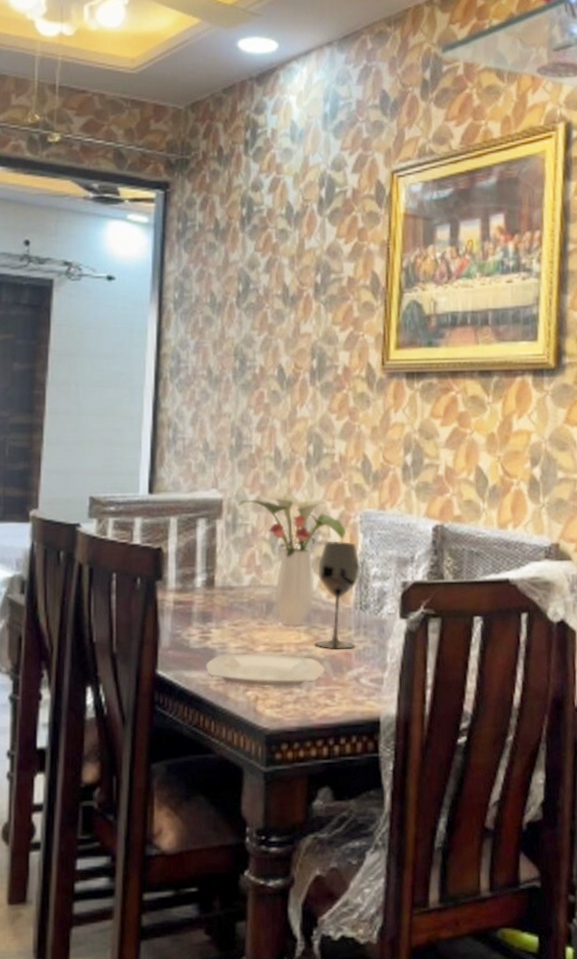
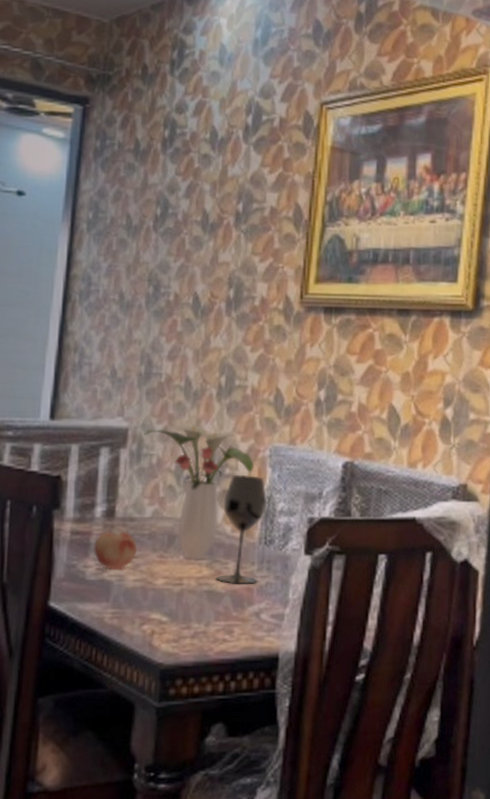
fruit: none [196,600,237,636] -> present [94,531,137,568]
plate: present [206,653,325,688] -> none [101,586,226,622]

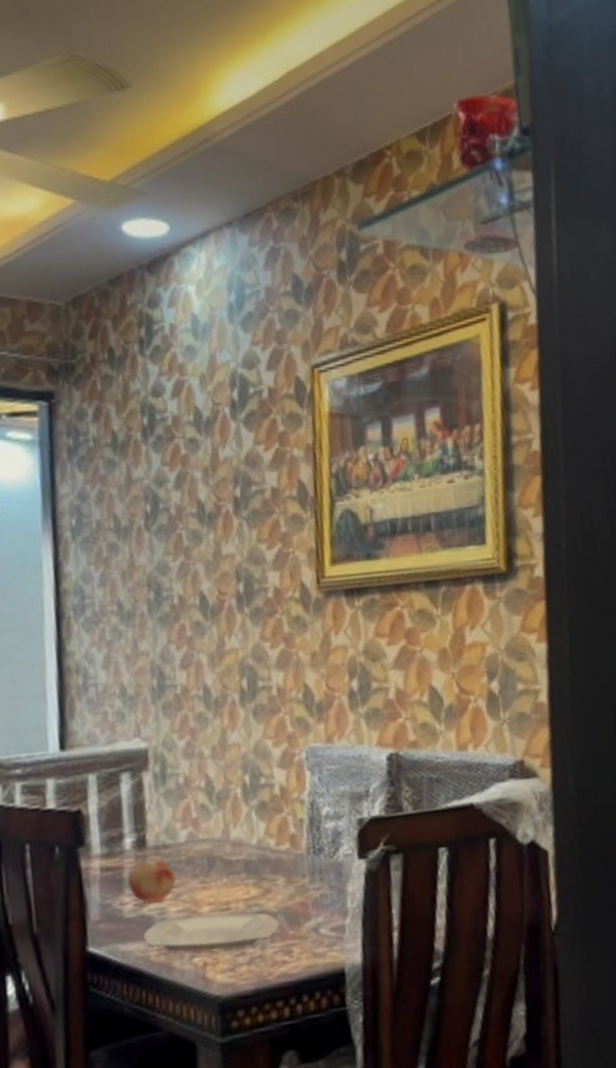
plate: none [101,586,226,622] -> present [144,912,280,953]
flower arrangement: present [144,424,254,559] -> none [166,735,291,881]
wineglass: present [216,475,267,584] -> none [262,782,311,902]

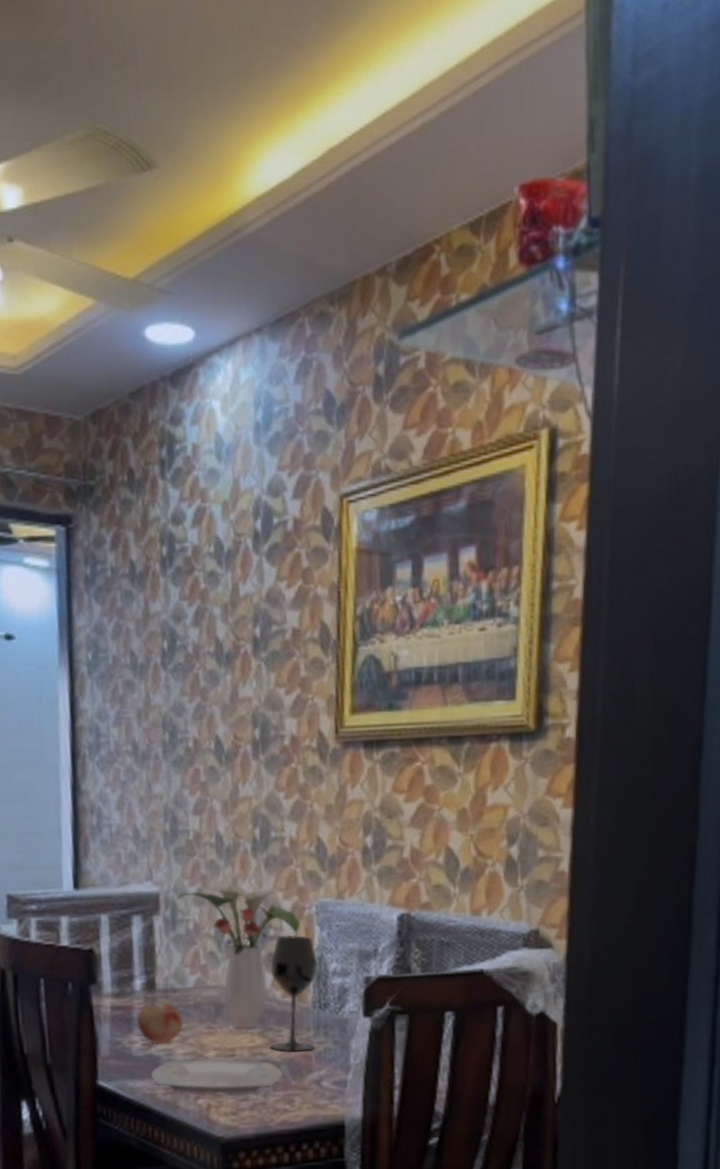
flower arrangement: none [166,735,291,881] -> present [177,884,300,1029]
wineglass: none [262,782,311,902] -> present [270,935,318,1052]

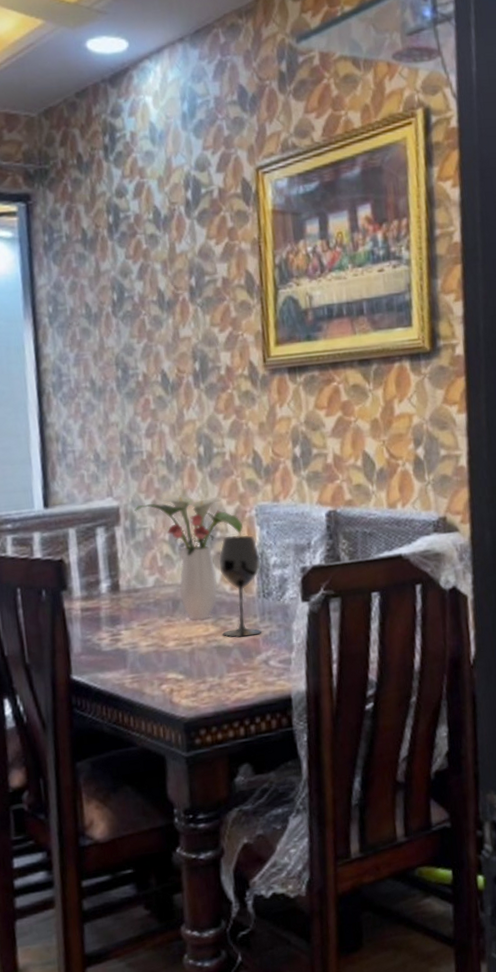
fruit: present [137,1003,183,1043] -> none [104,602,145,638]
plate: present [151,1059,283,1095] -> none [119,647,235,681]

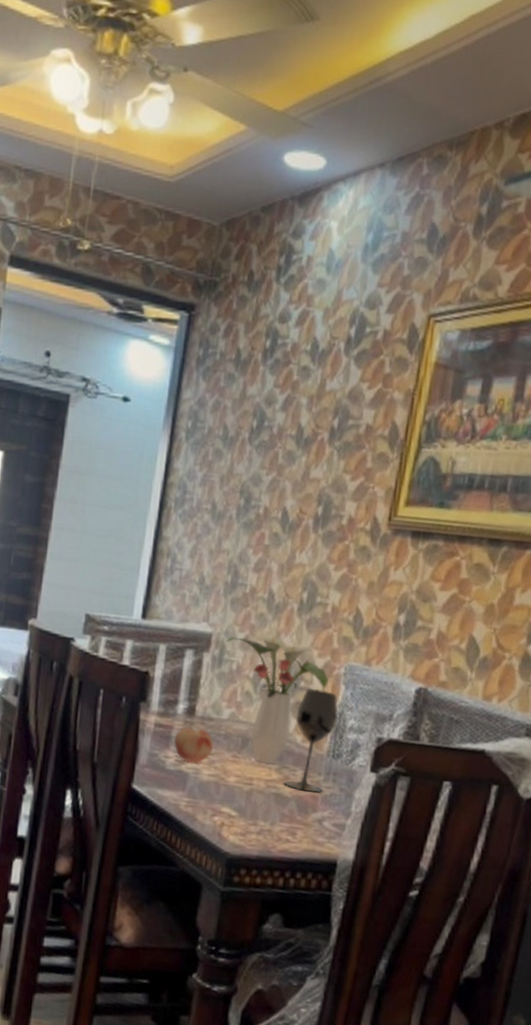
fruit: none [104,602,145,638] -> present [174,727,213,763]

